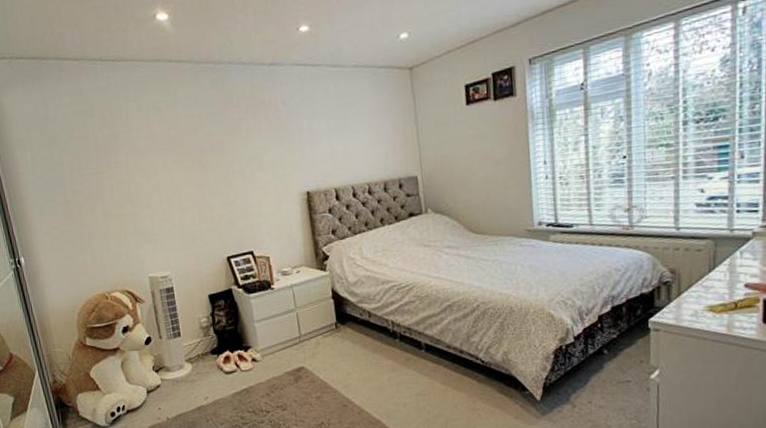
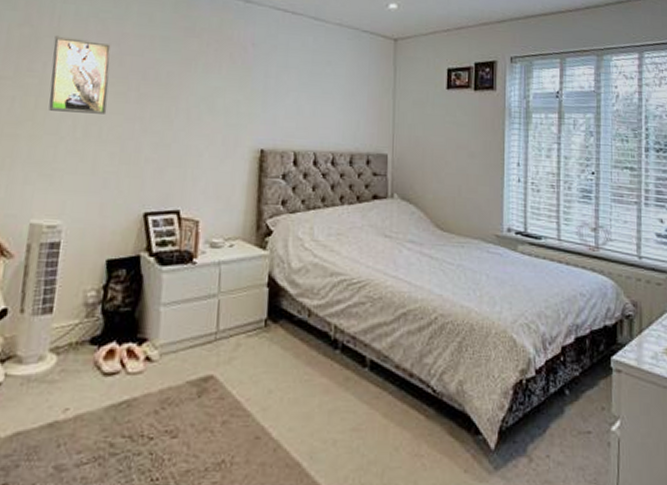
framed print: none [127,128,181,191] -> present [48,35,112,114]

